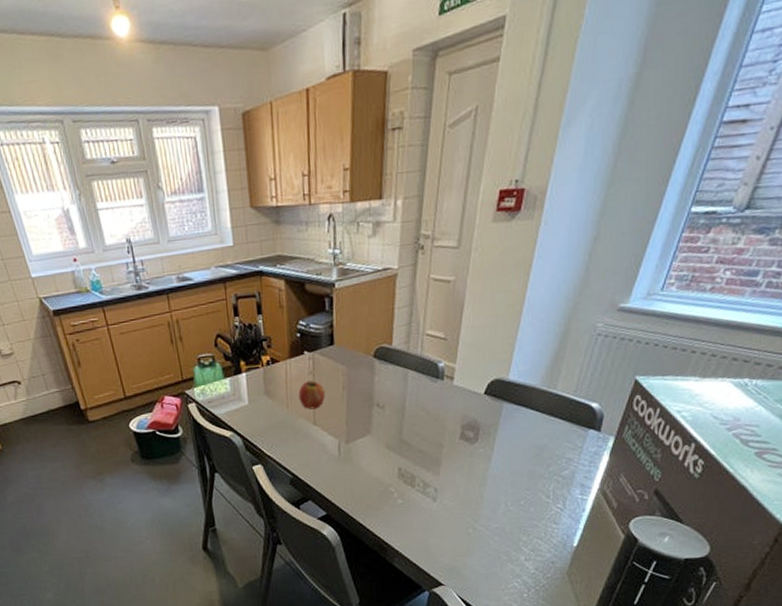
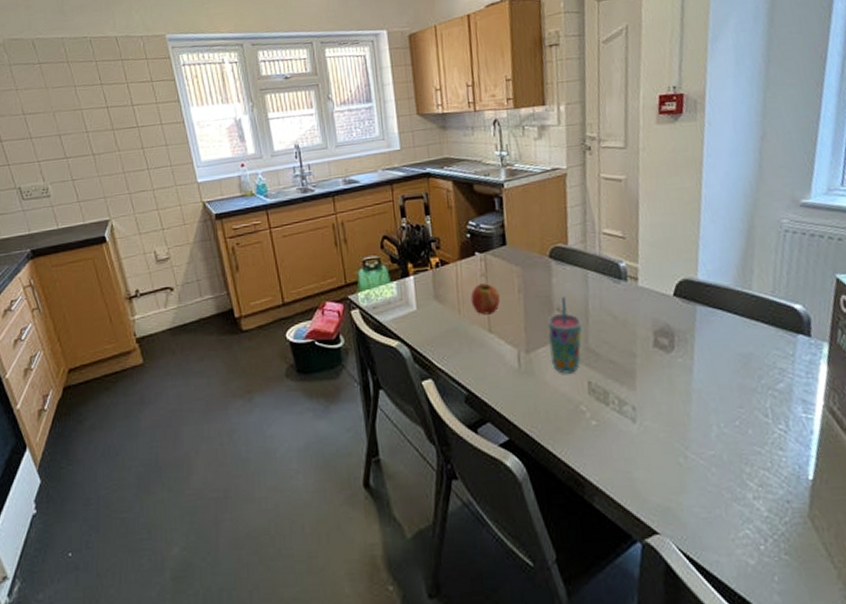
cup: none [366,393,398,461] -> present [547,295,583,374]

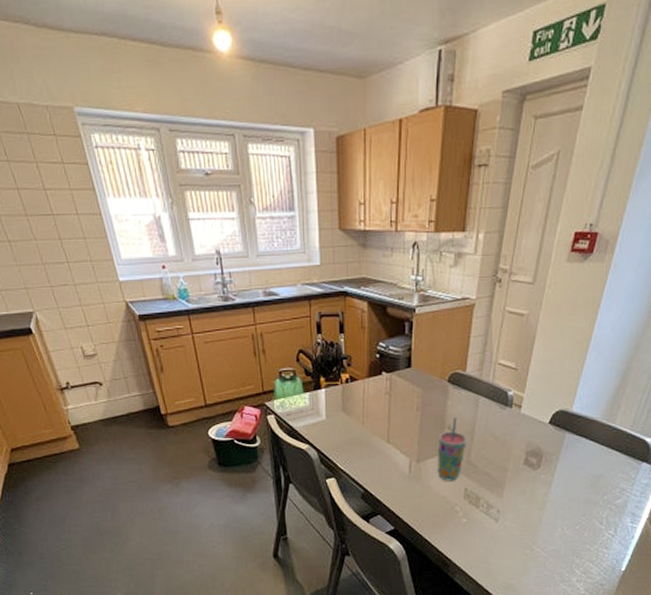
fruit: present [470,283,501,315] -> none [374,400,401,428]

